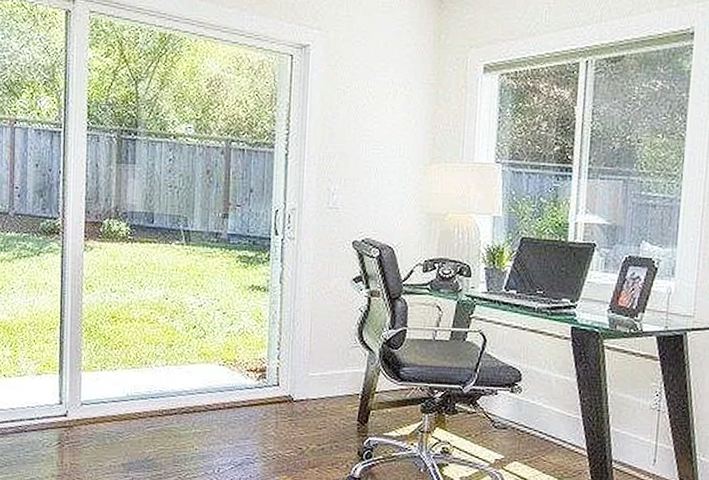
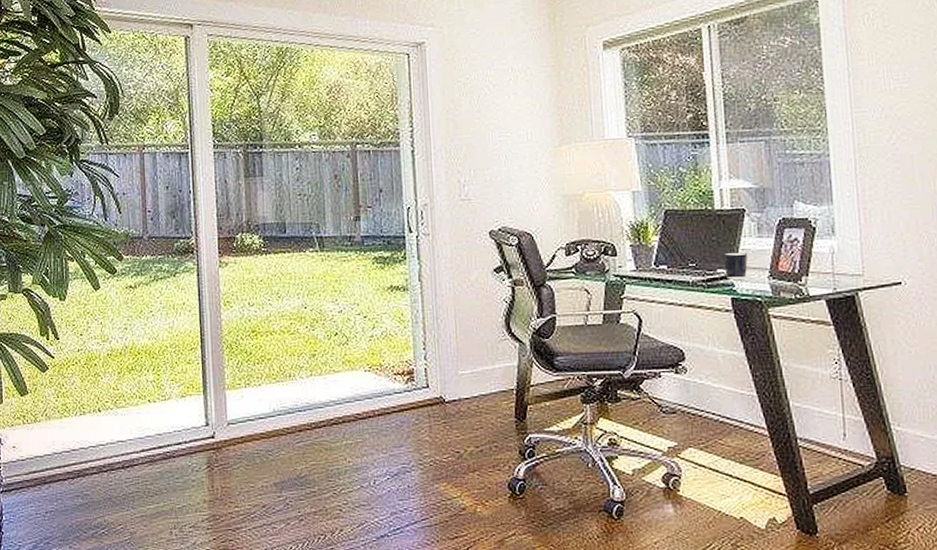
mug: none [569,284,593,310] -> present [723,253,748,280]

